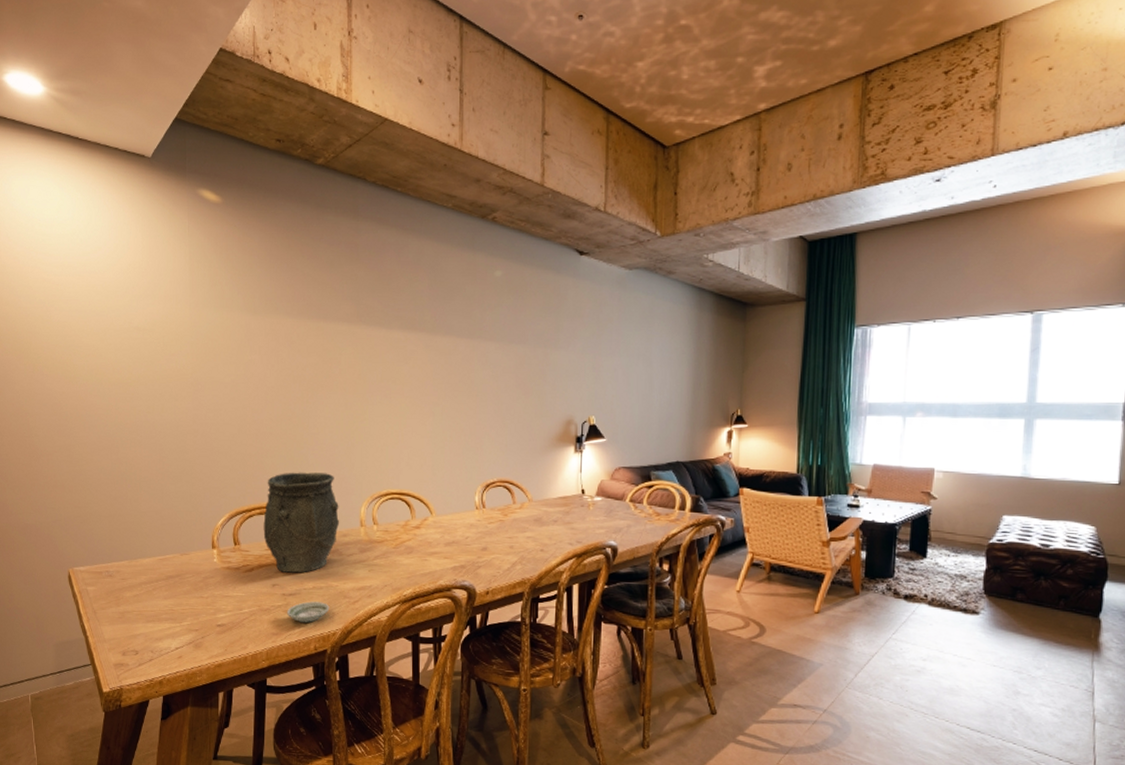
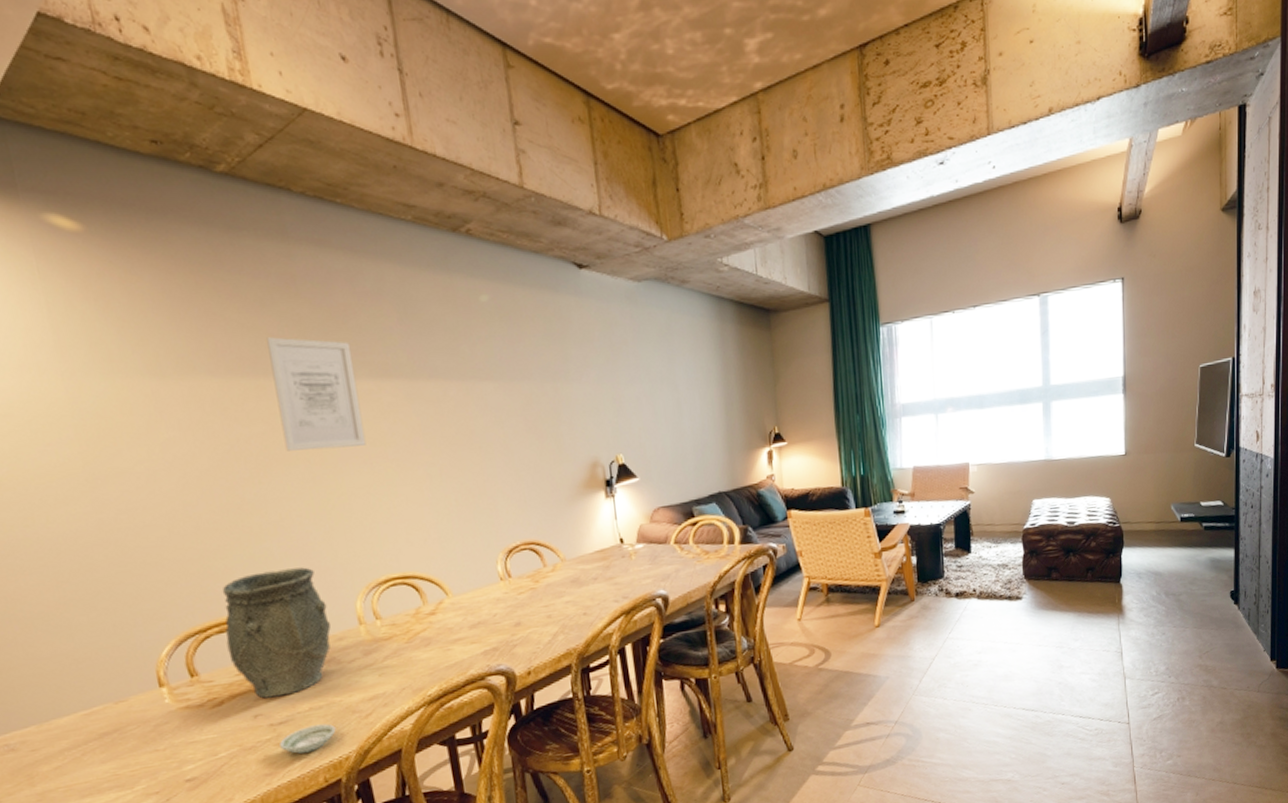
wall art: none [330,291,390,382] -> present [266,337,366,451]

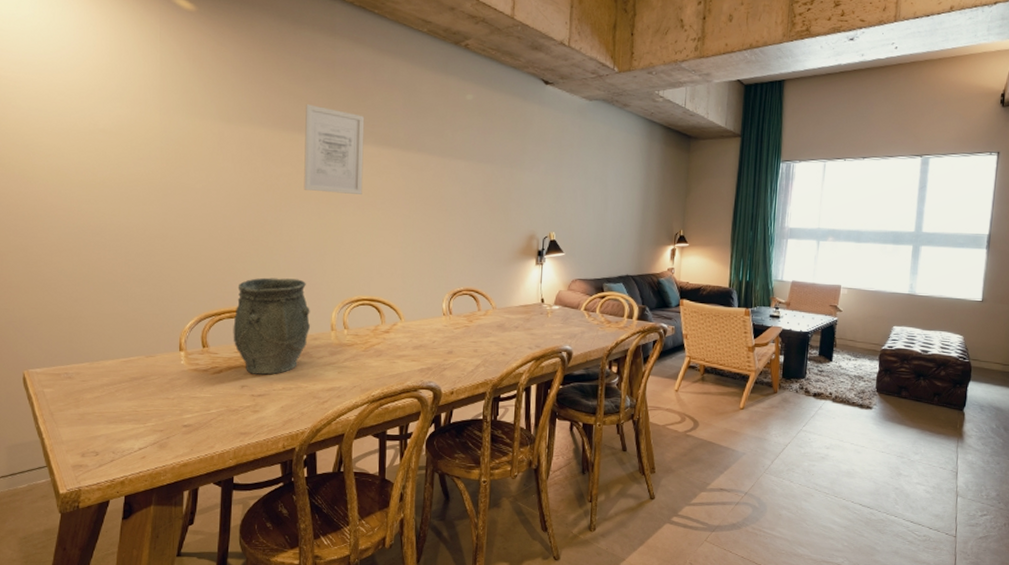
saucer: present [280,723,336,754] -> none [256,402,299,422]

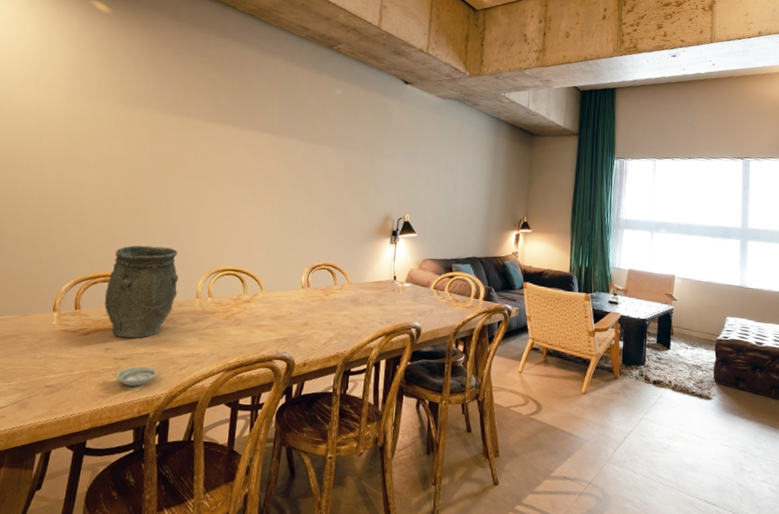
saucer: none [256,402,299,422] -> present [116,366,158,387]
wall art: present [304,104,365,194] -> none [185,93,246,173]

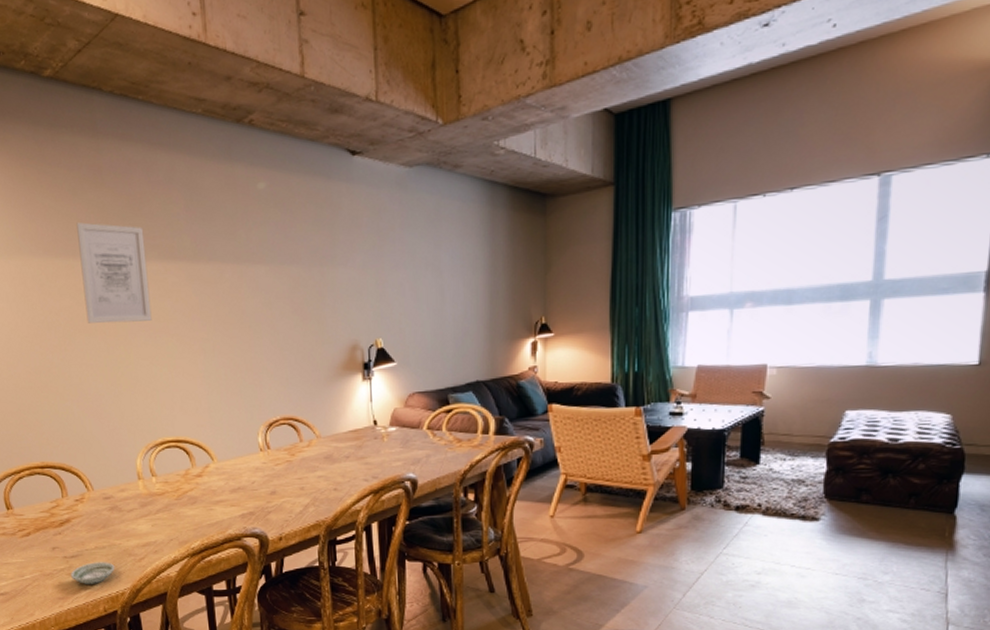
vase: present [104,245,179,339] -> none [33,425,116,534]
wall art: none [185,93,246,173] -> present [76,222,152,323]

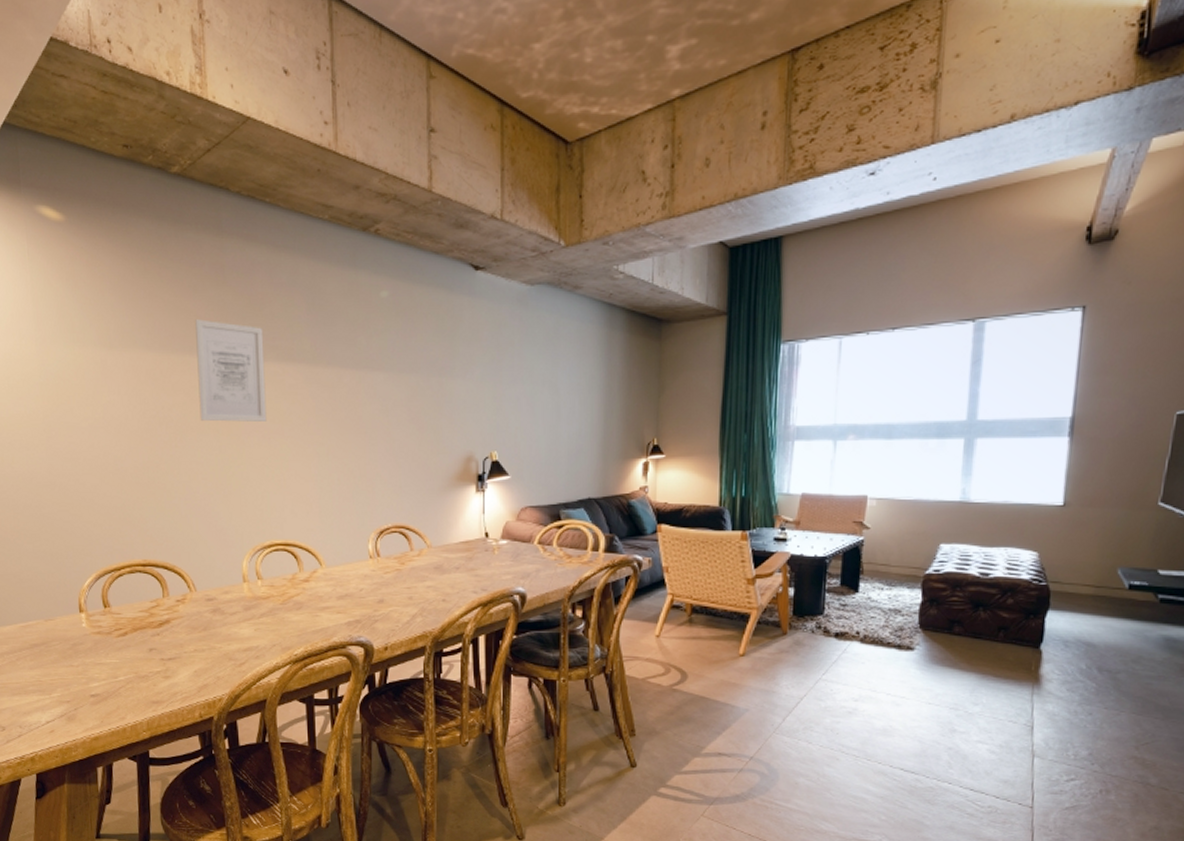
saucer: present [71,562,115,584] -> none [167,665,214,688]

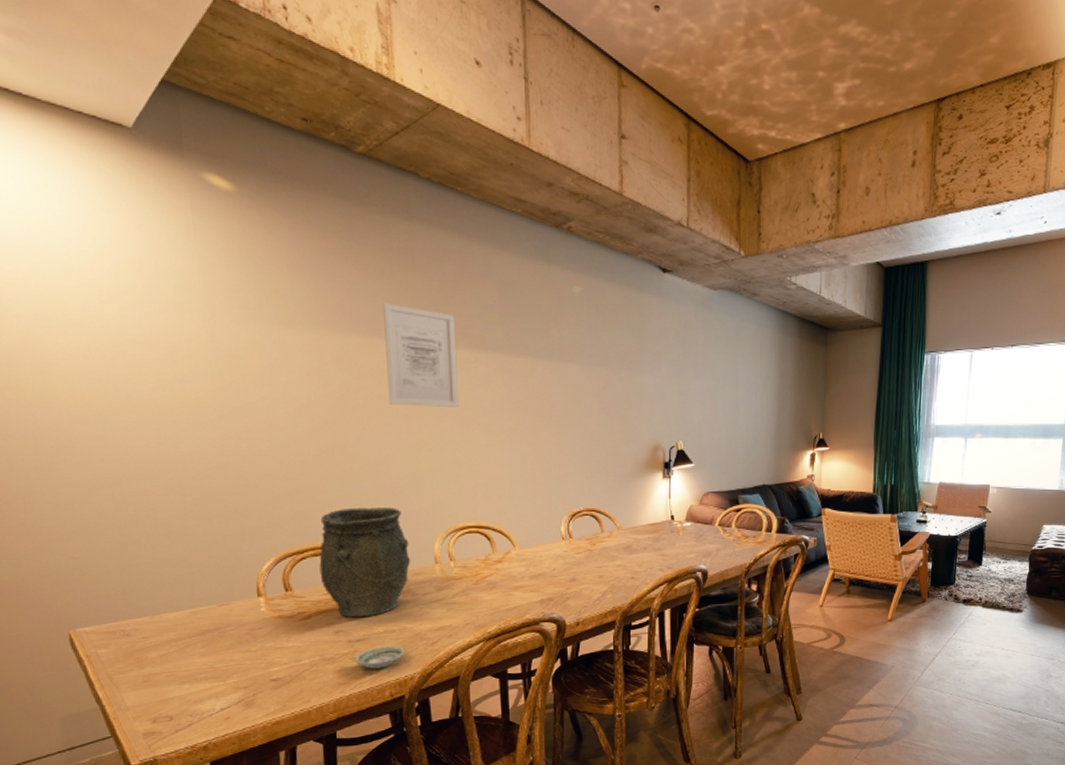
vase: none [135,525,220,636] -> present [319,507,411,618]
saucer: none [167,665,214,688] -> present [355,646,405,669]

